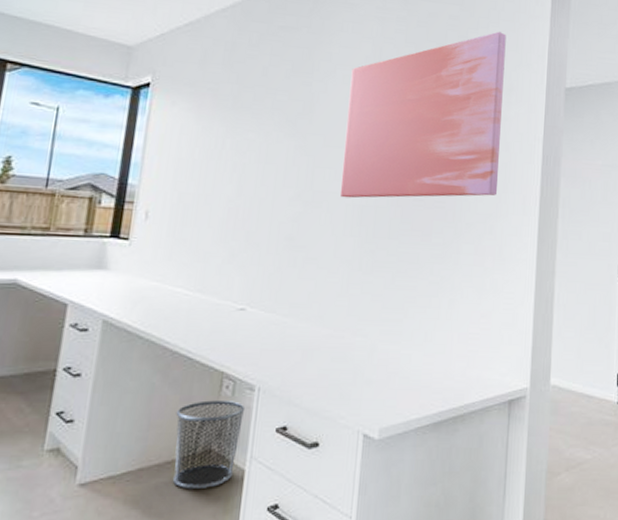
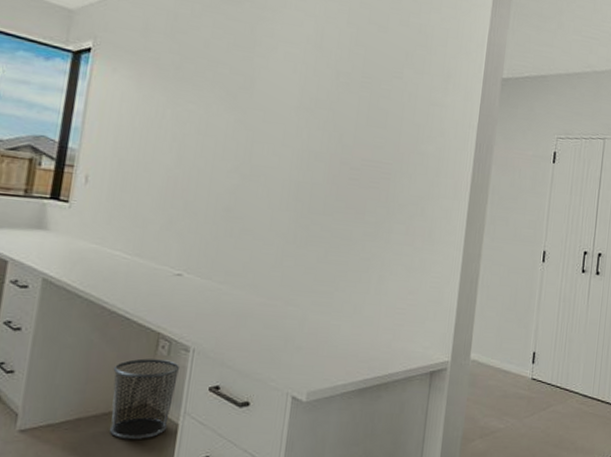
wall art: present [339,31,506,199] -> none [277,18,448,180]

